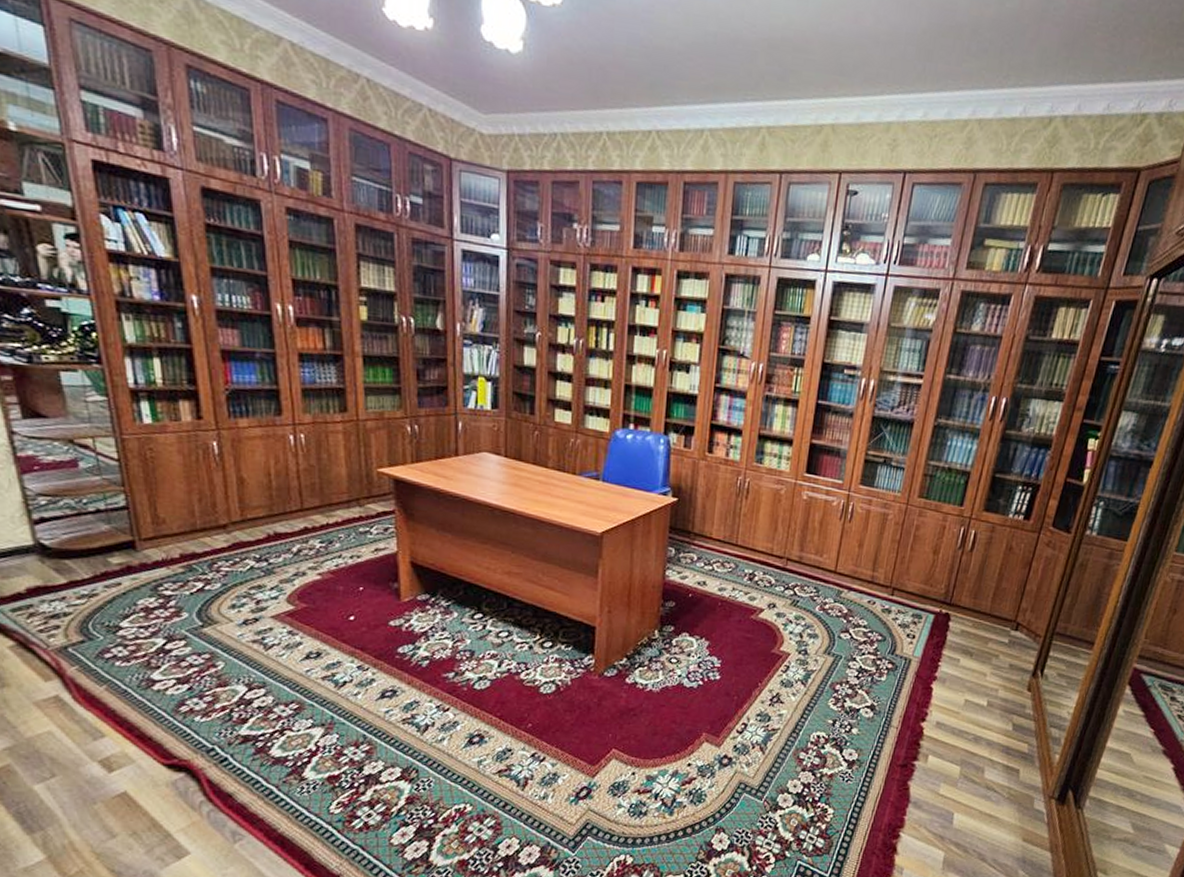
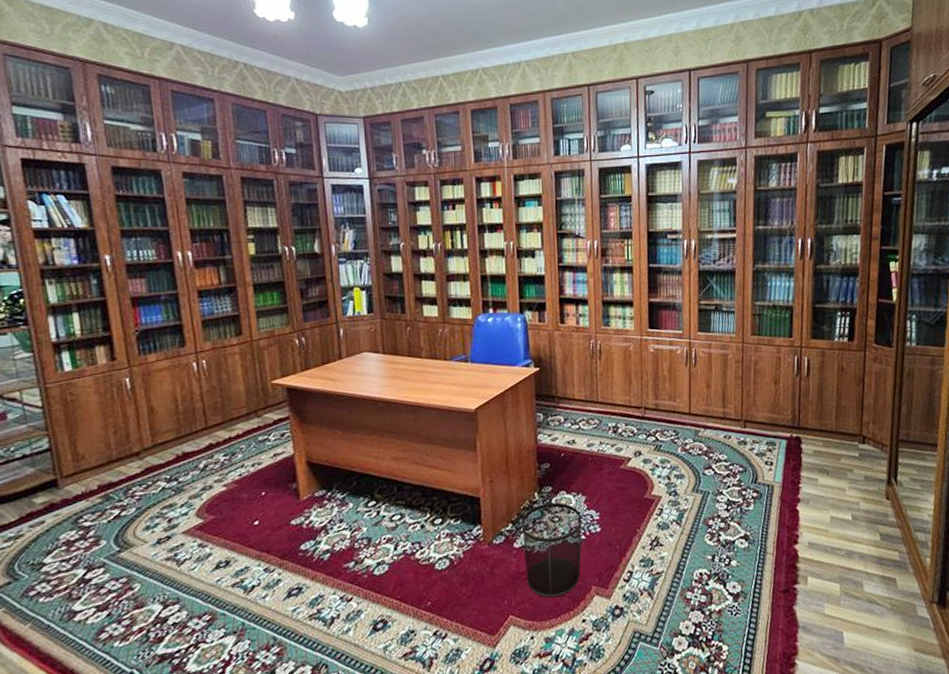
waste bin: none [635,642,703,738] -> present [521,502,583,598]

